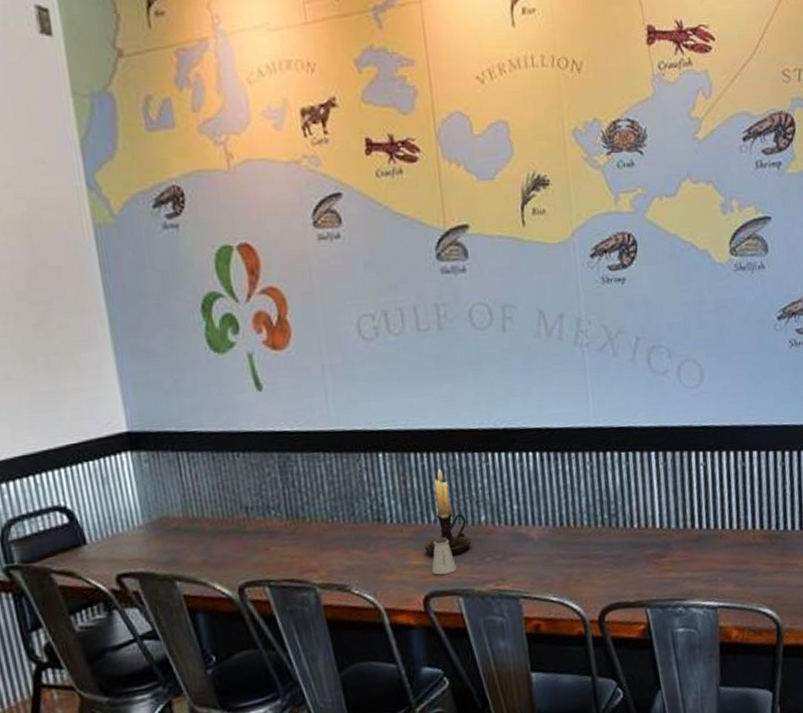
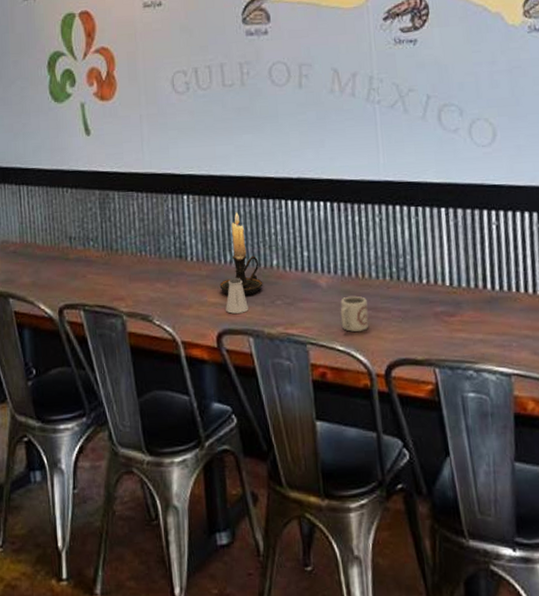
cup: none [552,545,582,582] -> present [340,296,369,332]

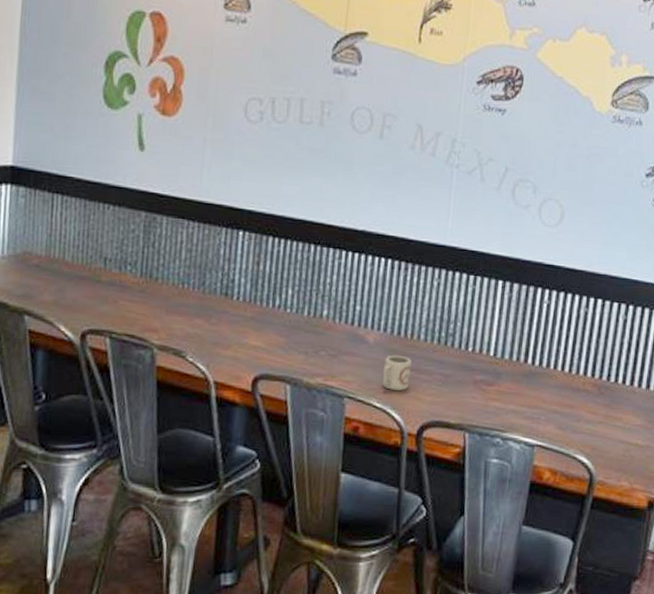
candle holder: present [219,212,263,296] -> none [263,256,310,343]
saltshaker: present [225,277,248,314] -> none [266,322,291,360]

